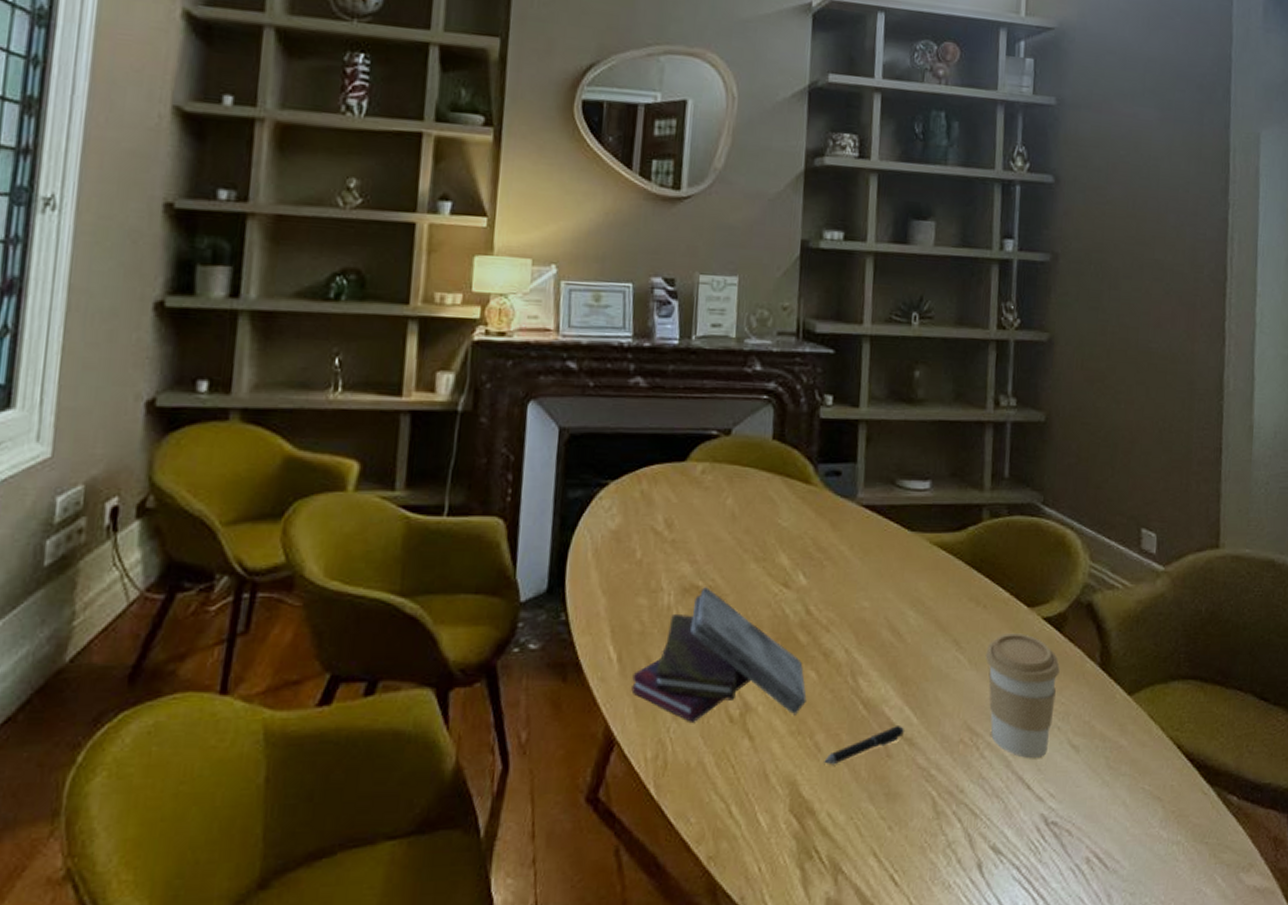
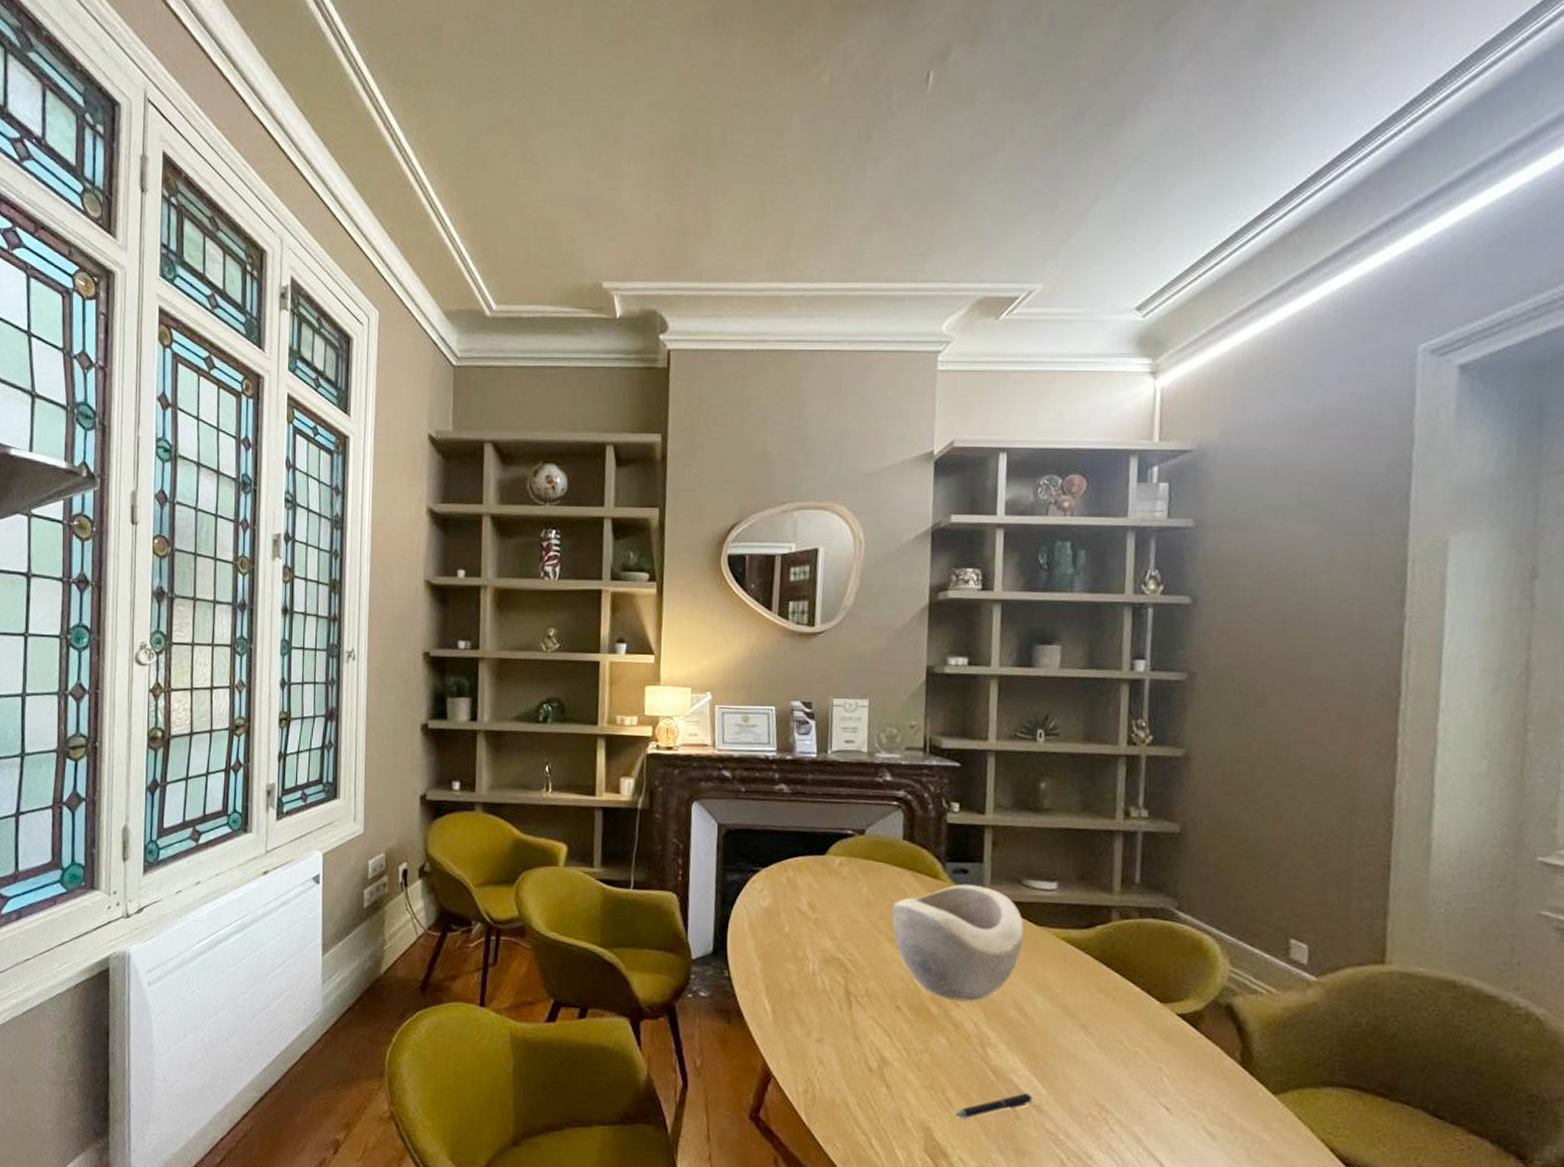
book: present [631,587,807,722] -> none [784,960,938,1073]
decorative bowl: none [758,488,897,624] -> present [891,884,1024,1001]
coffee cup: present [985,633,1060,758] -> none [1115,1024,1196,1139]

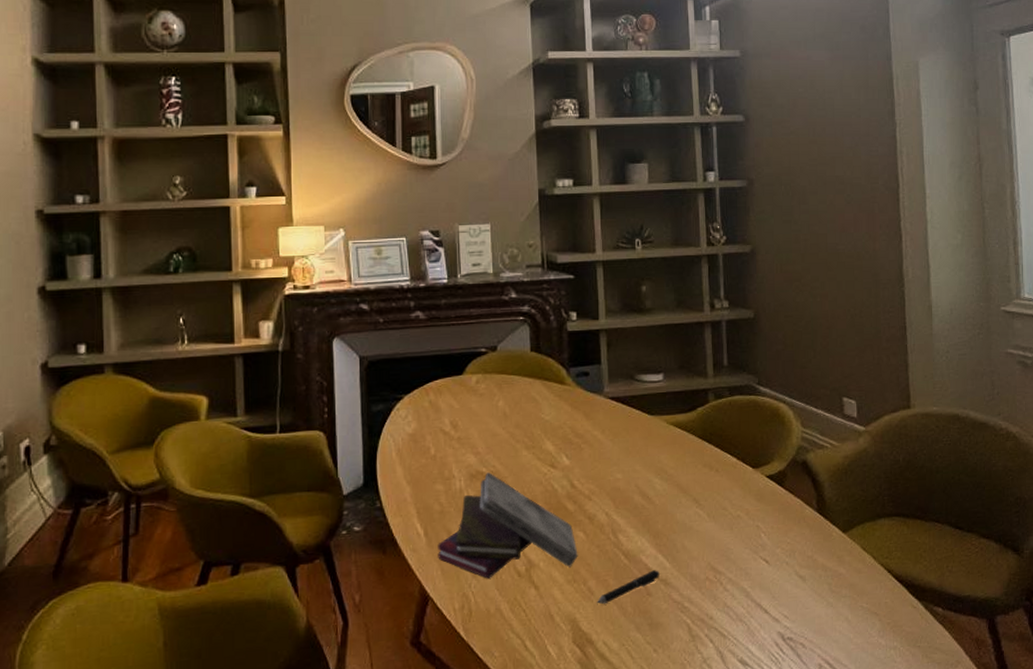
book: none [784,960,938,1073] -> present [437,472,578,579]
decorative bowl: present [891,884,1024,1001] -> none [526,385,640,495]

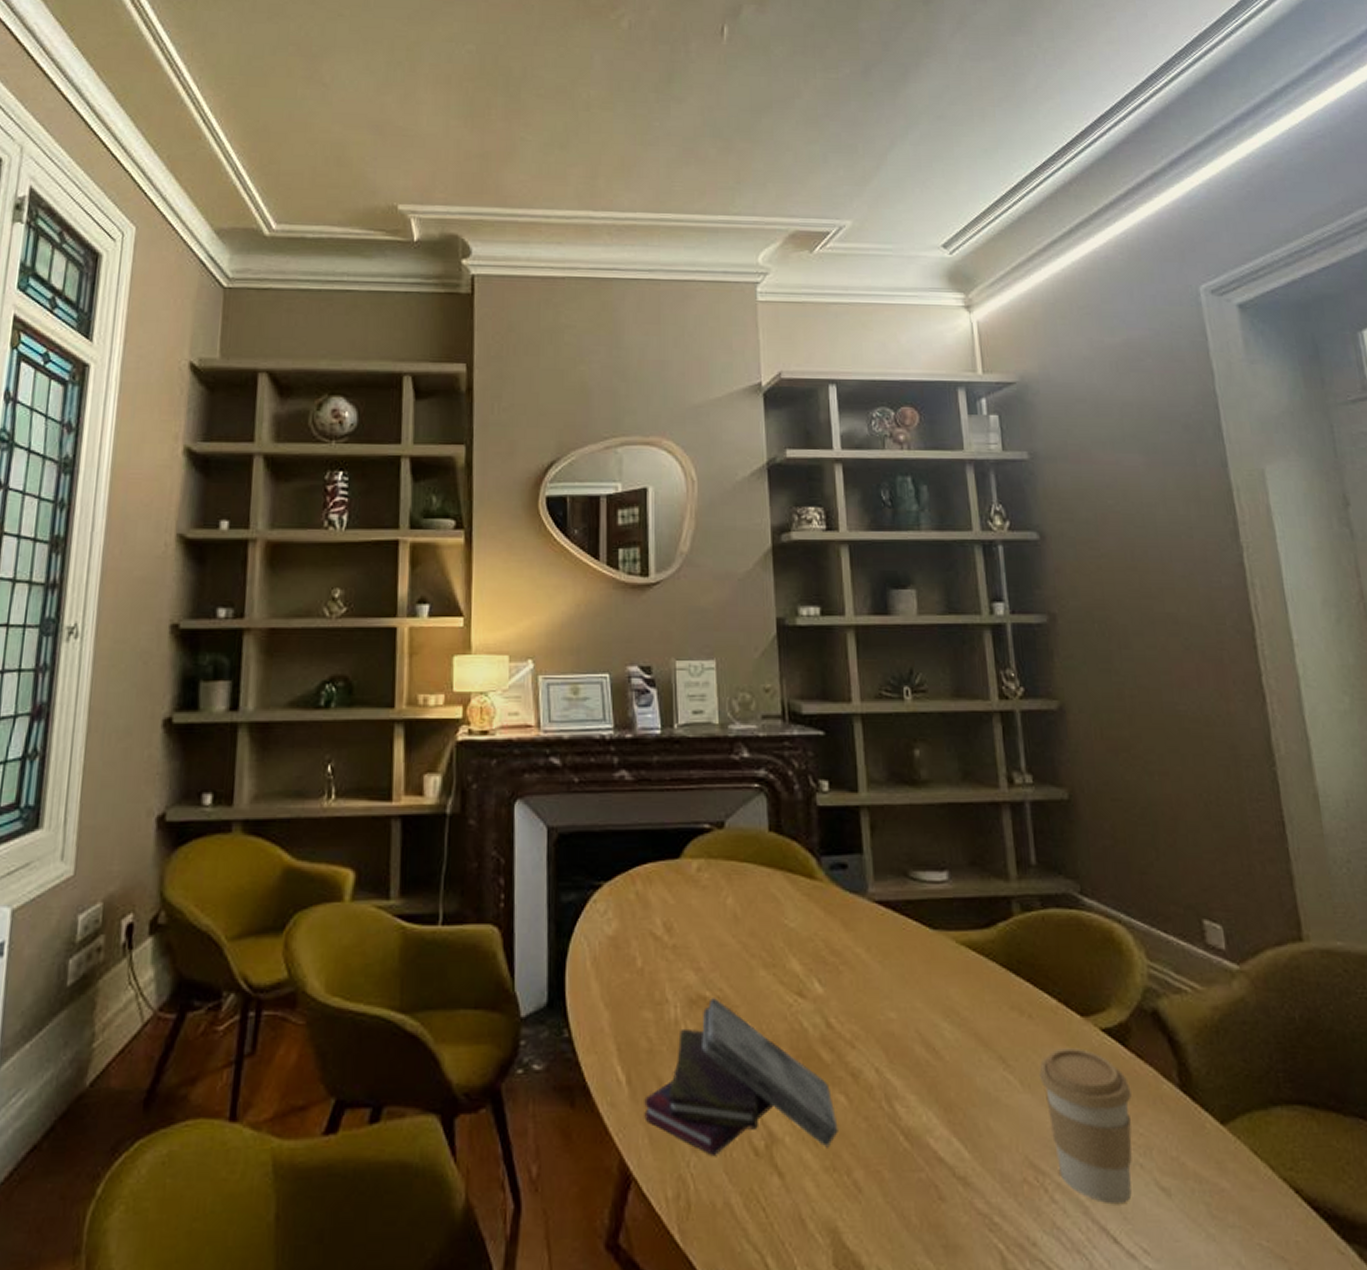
pen: present [597,570,660,605] -> none [867,1161,956,1209]
coffee cup: none [721,490,784,589] -> present [1039,1048,1132,1203]

